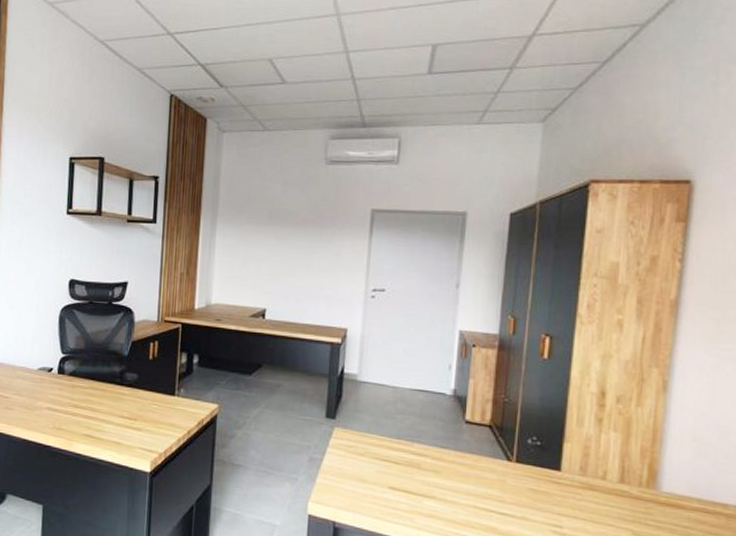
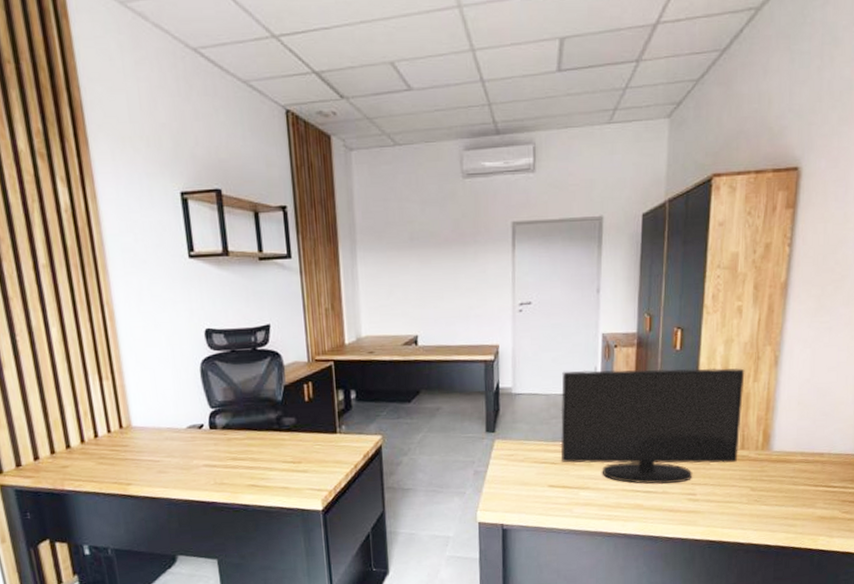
monitor: none [404,365,626,510] -> present [560,368,745,485]

